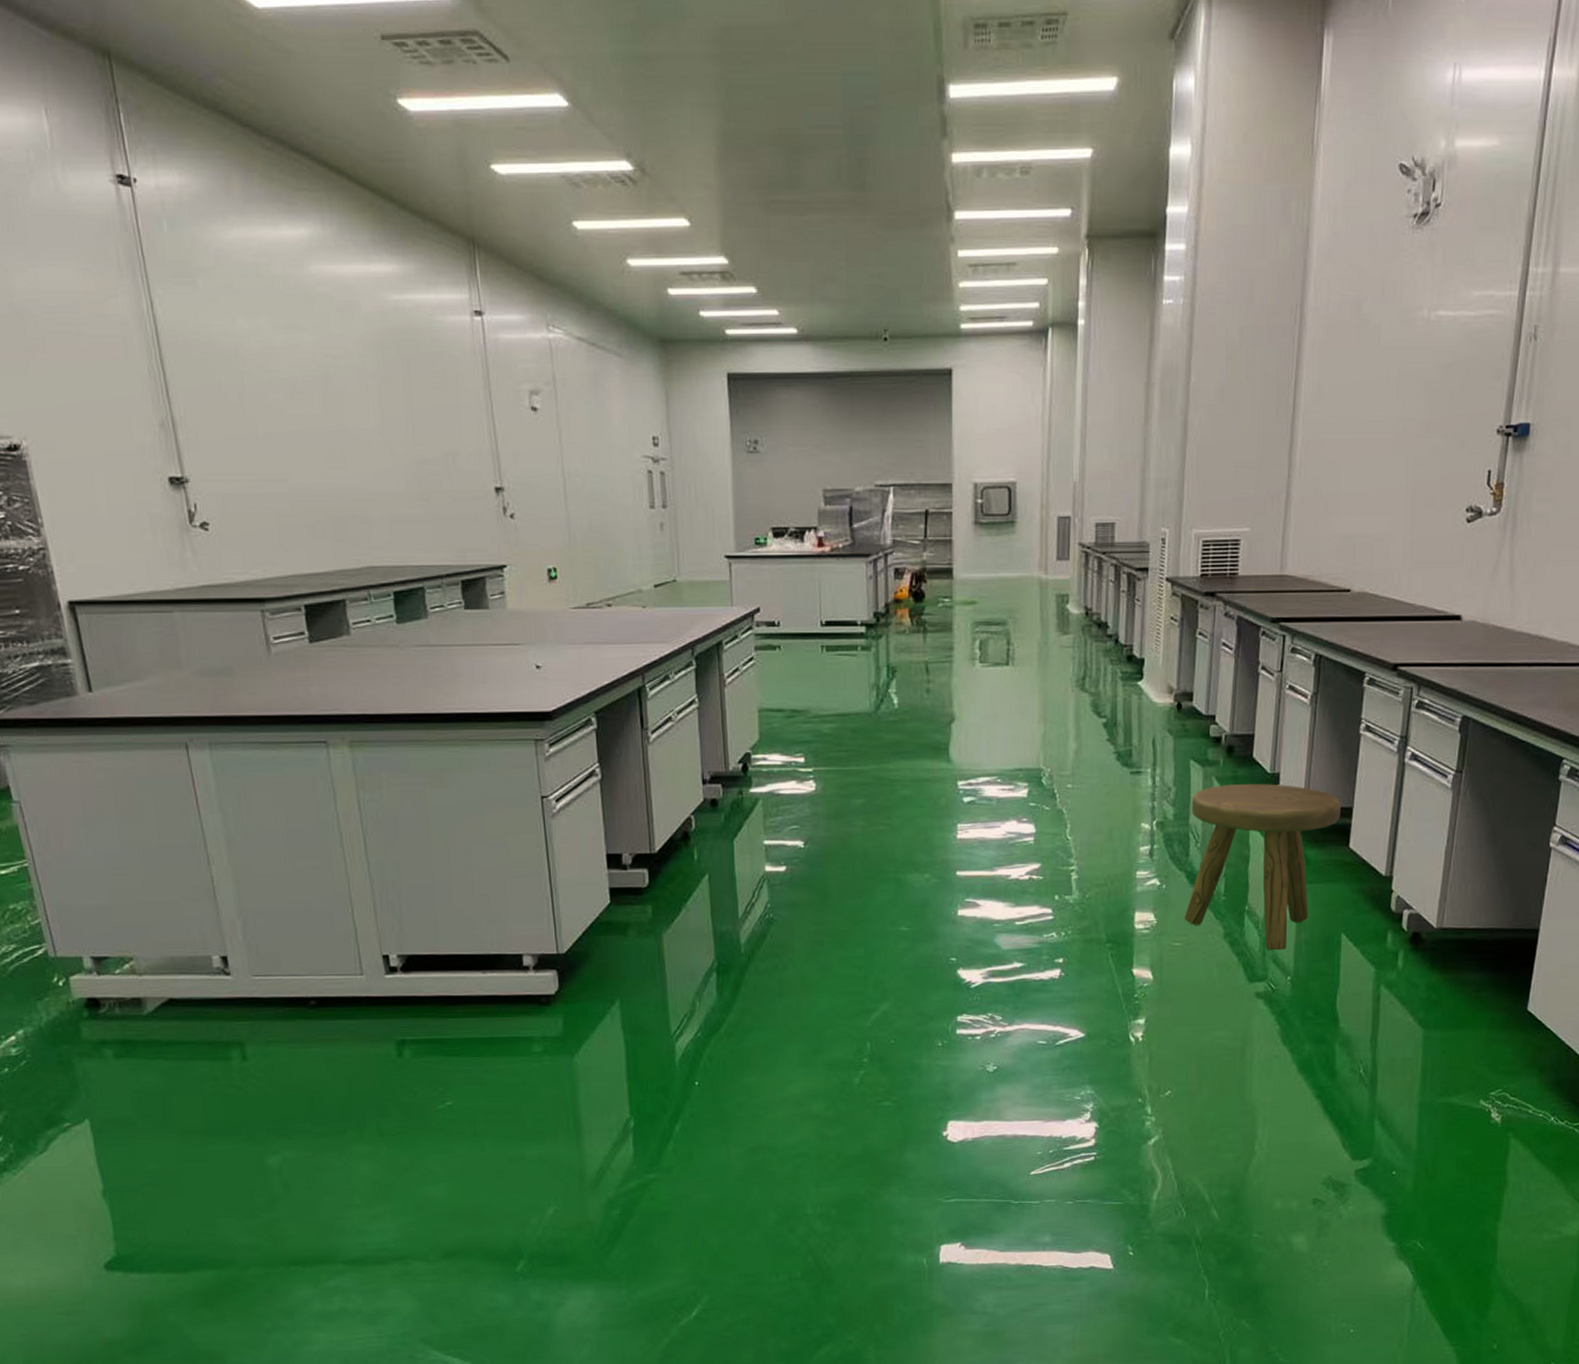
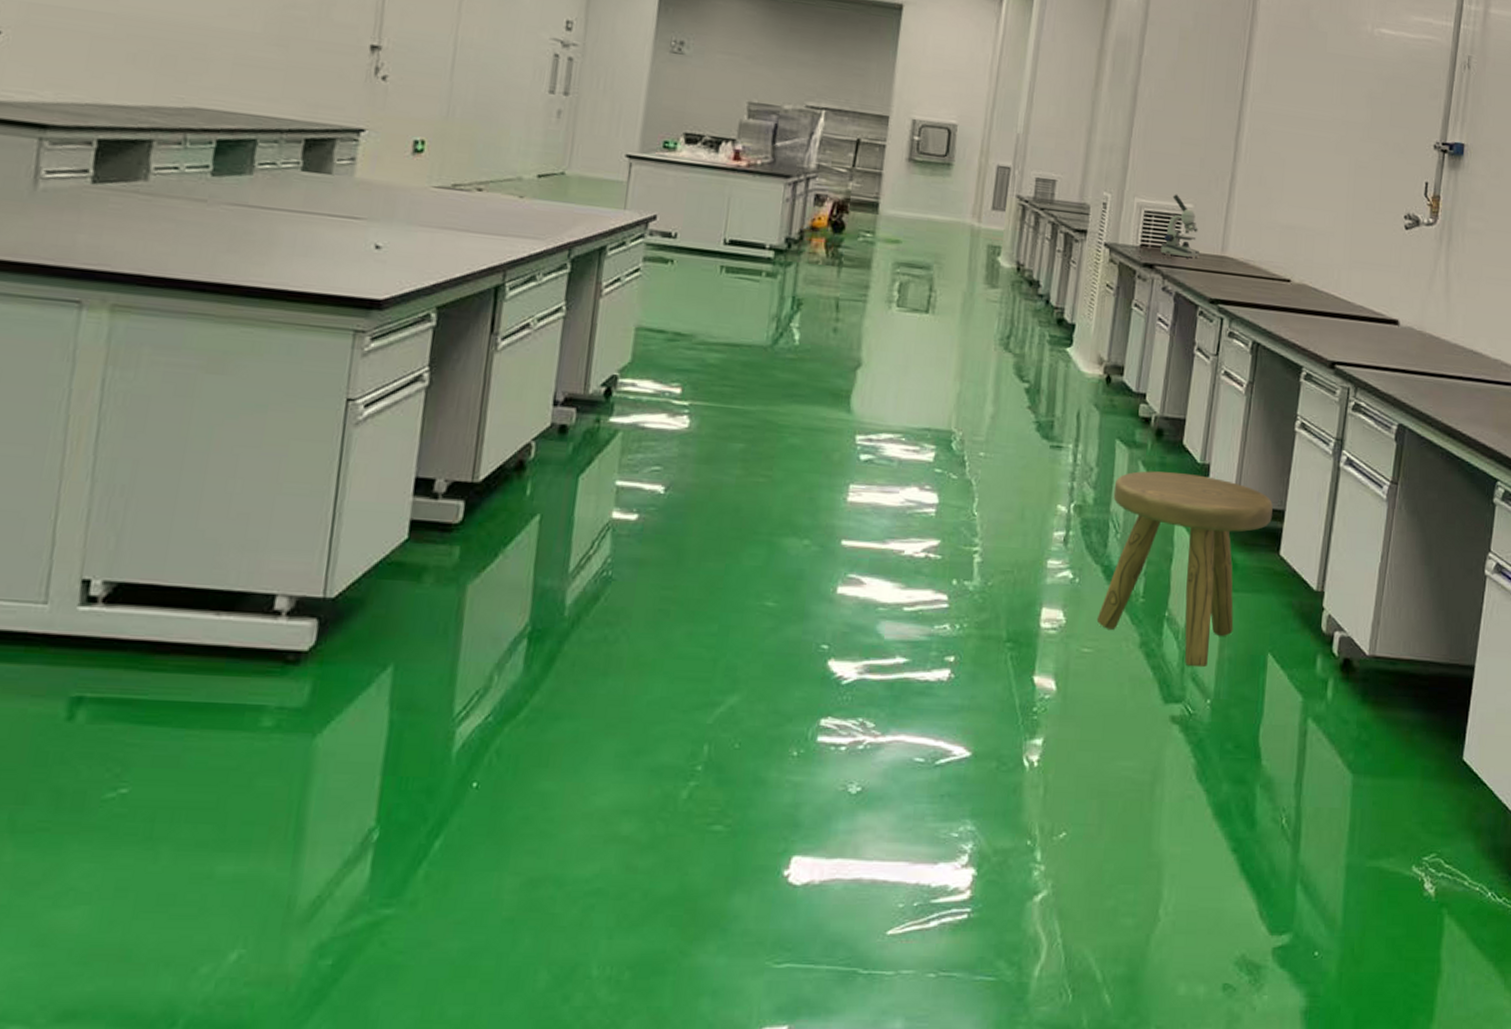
microscope: none [1221,519,1259,582] -> present [1160,194,1199,258]

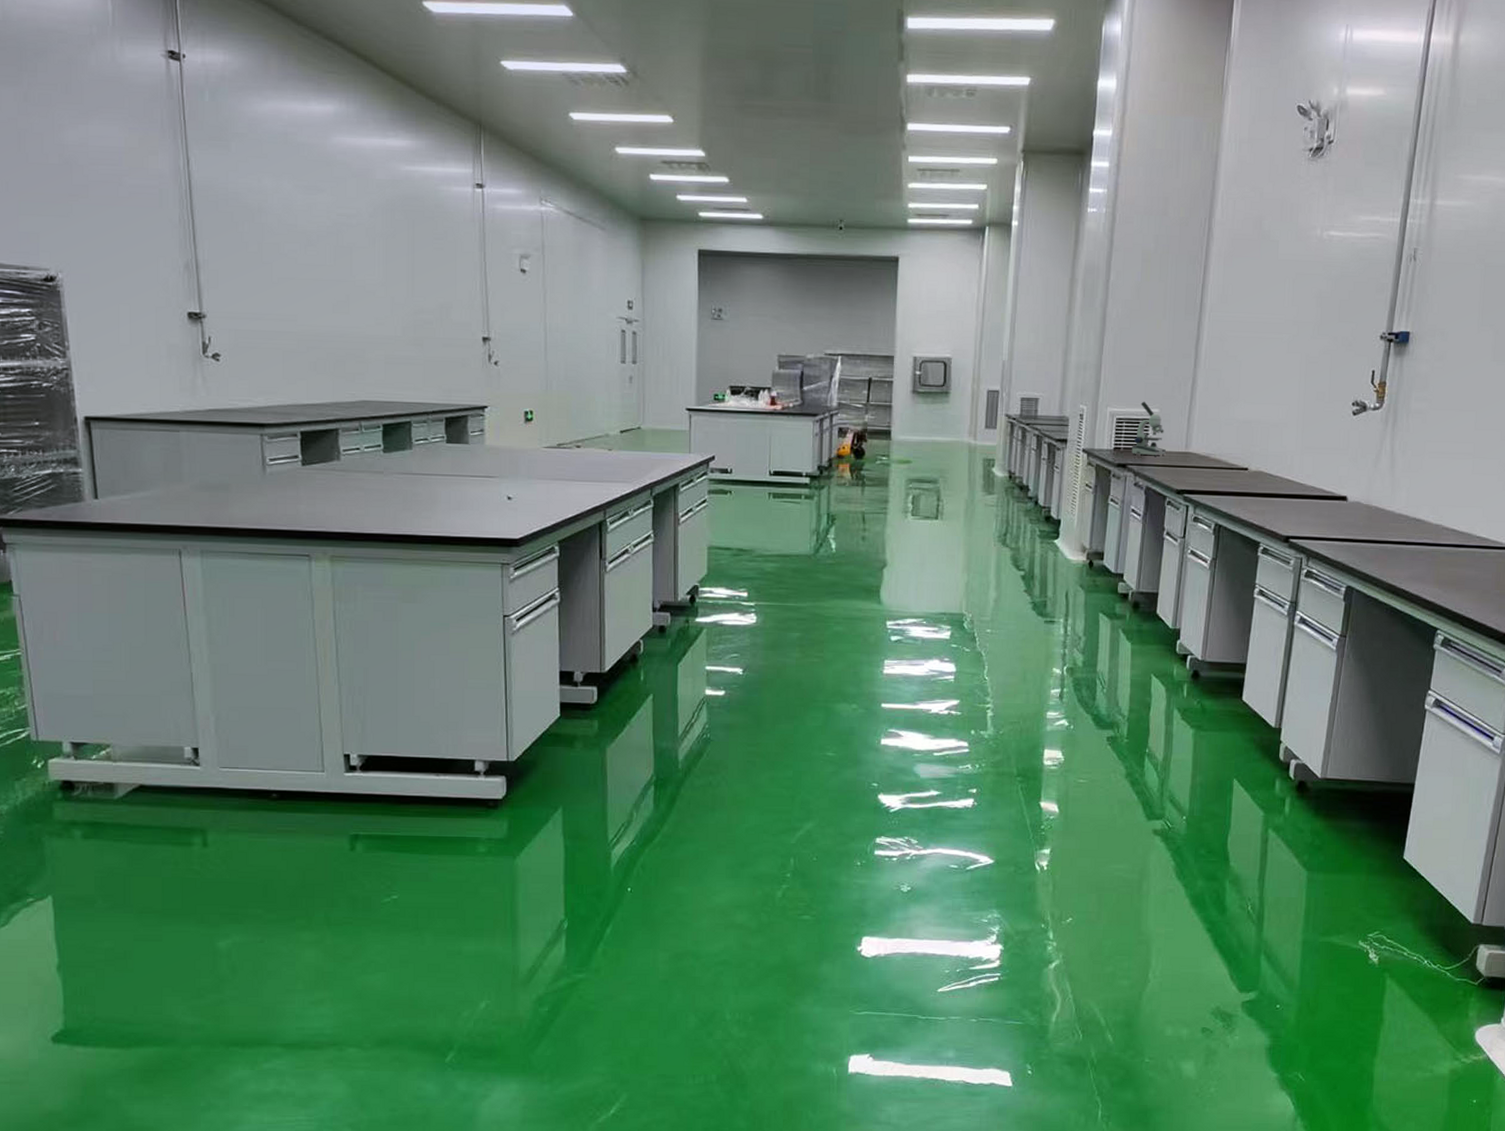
stool: present [1096,470,1273,668] -> none [1089,637,1236,792]

